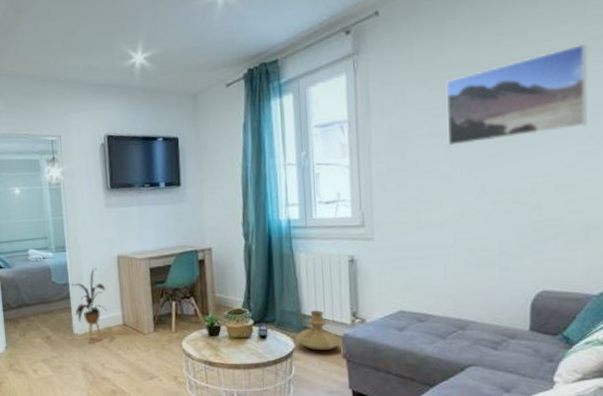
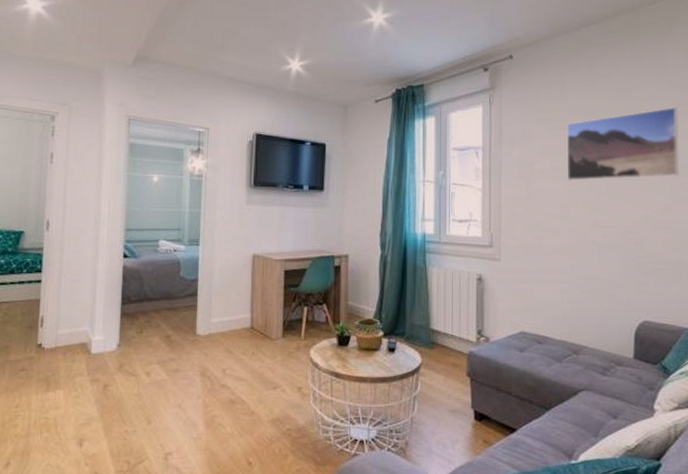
house plant: present [67,268,107,343] -> none [196,265,237,346]
vase: present [294,311,341,351] -> none [422,326,466,368]

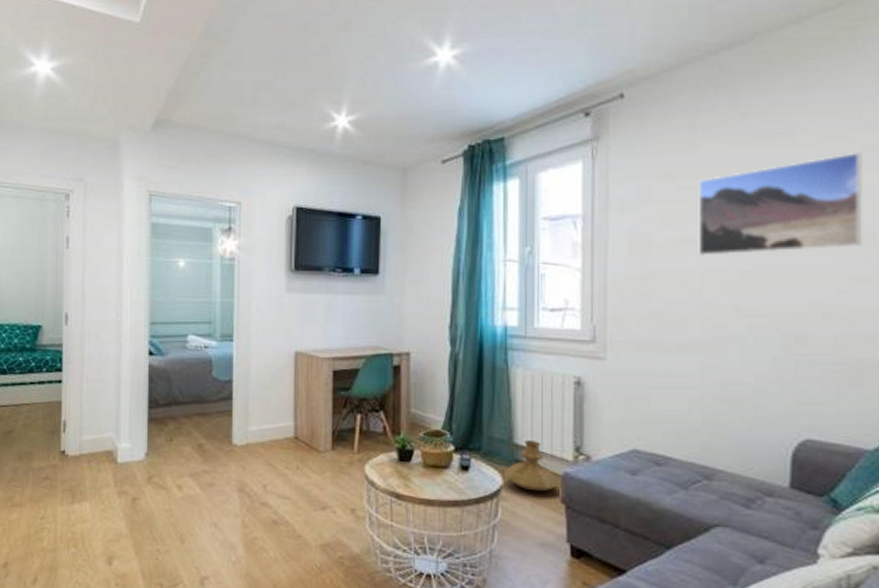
vase: none [422,326,466,368] -> present [503,440,560,492]

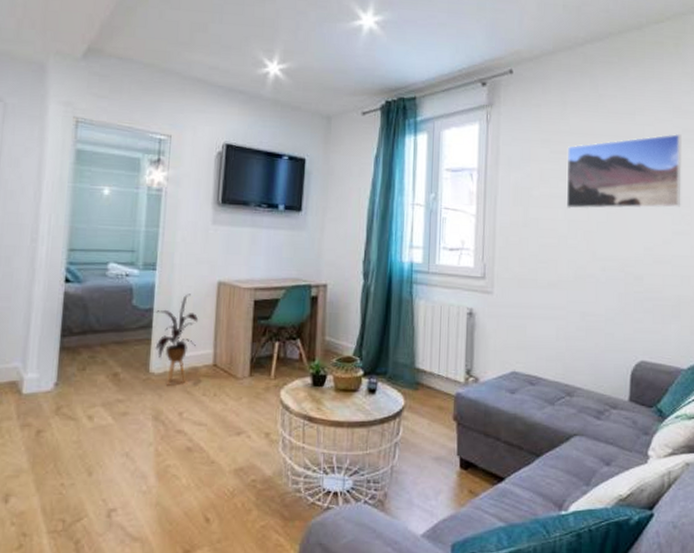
house plant: none [230,365,278,458] -> present [151,294,199,386]
vase: present [503,440,560,492] -> none [405,365,453,411]

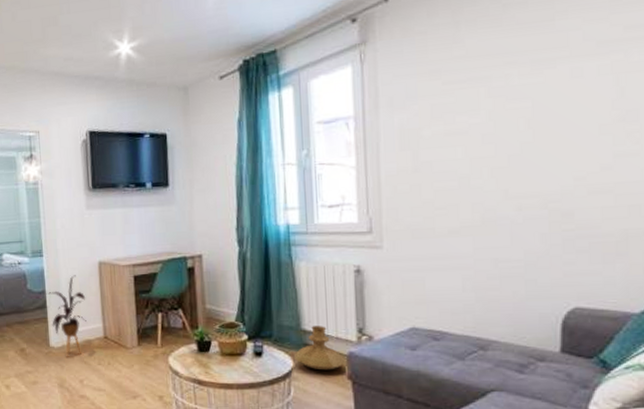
vase: none [405,365,453,411] -> present [293,326,346,371]
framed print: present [566,134,682,210] -> none [463,33,625,146]

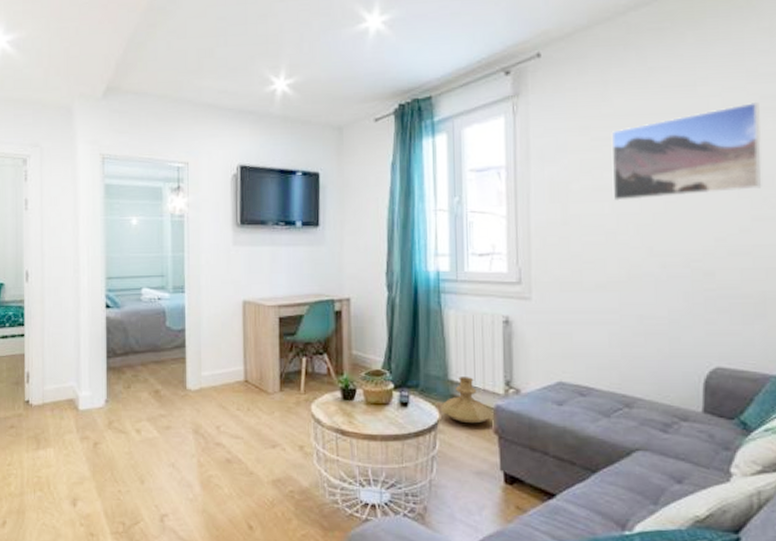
house plant: present [44,275,86,357] -> none [183,314,228,401]
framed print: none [463,33,625,146] -> present [611,102,761,202]

